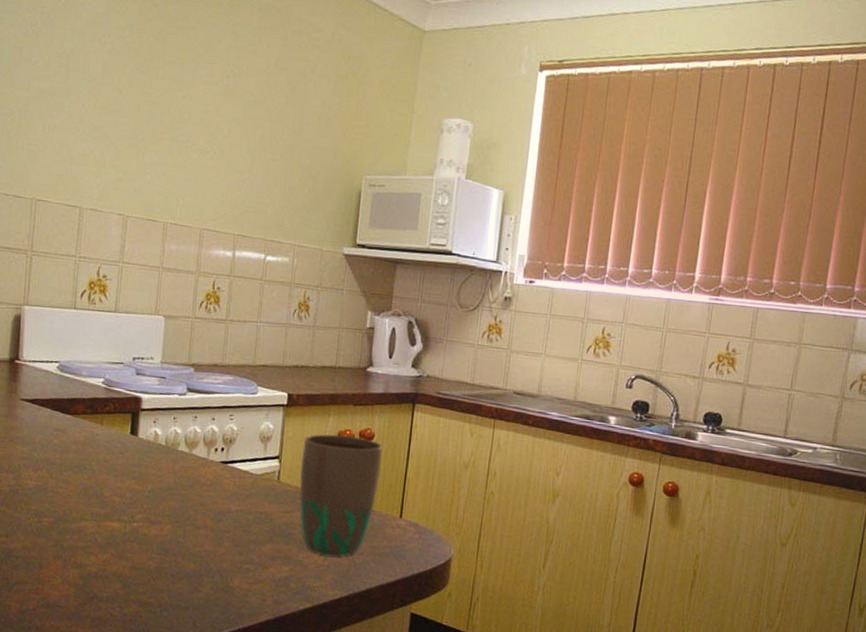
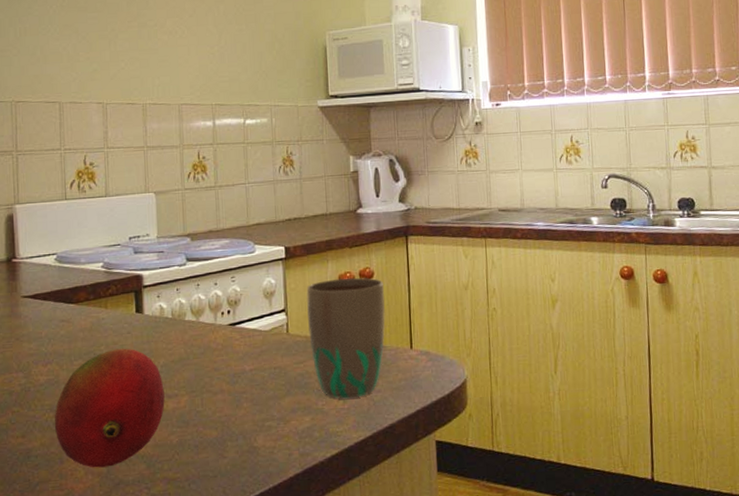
fruit: none [37,466,149,581] -> present [54,348,165,468]

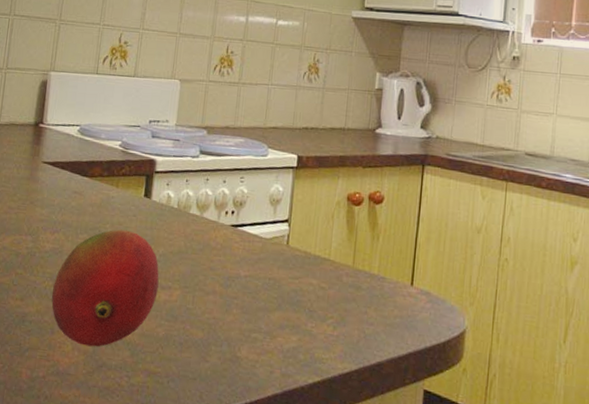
mug: present [306,278,386,399] -> none [308,197,392,326]

